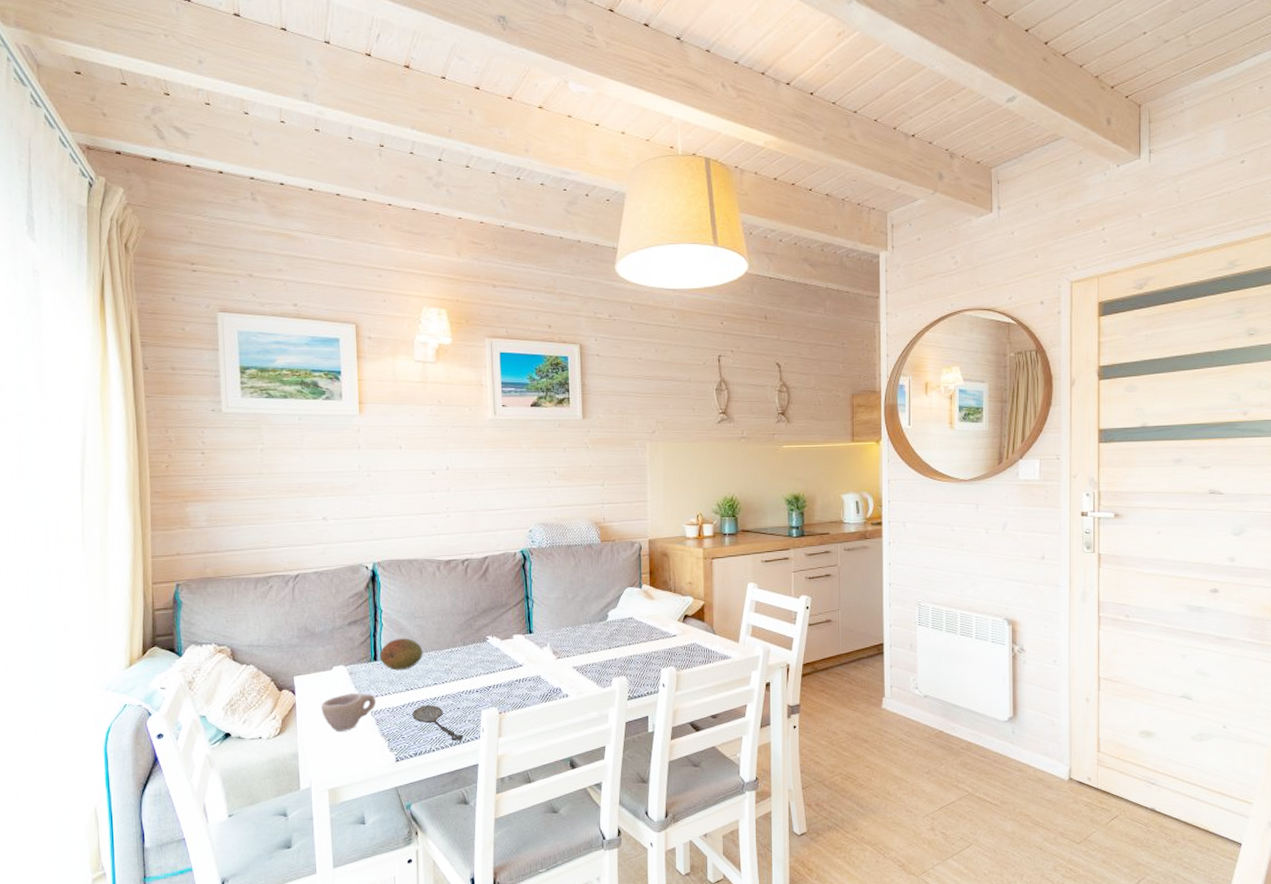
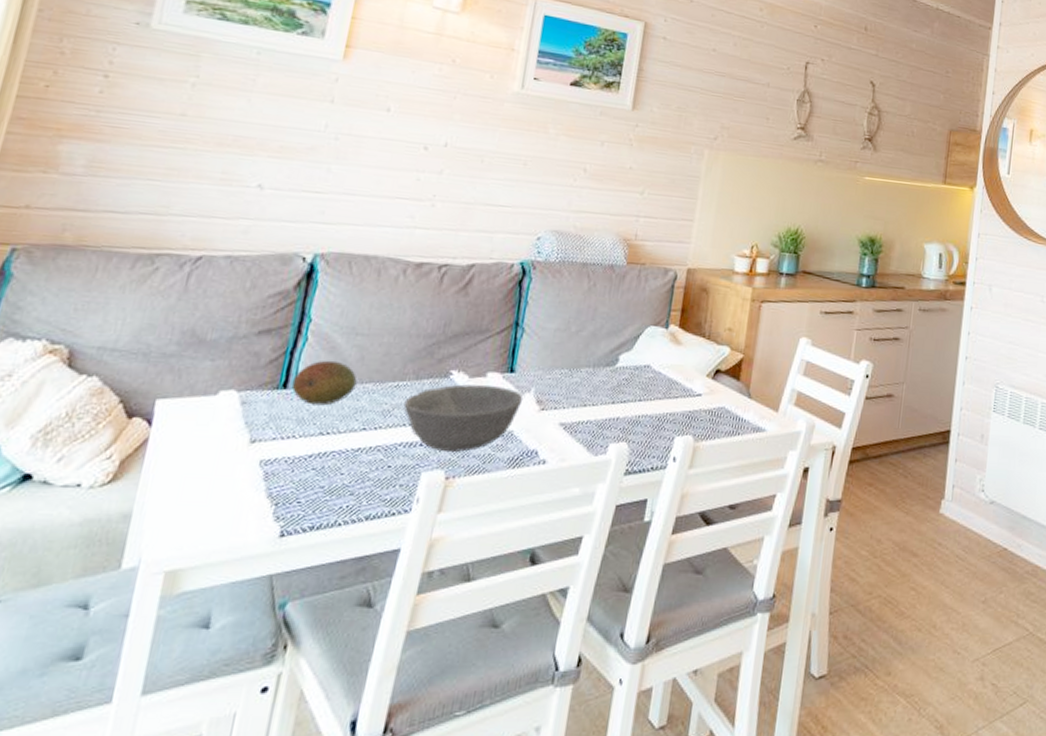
cup: present [321,692,377,731] -> none [185,430,272,486]
spoon: present [412,705,464,741] -> none [319,458,388,514]
bowl: none [459,645,543,695] -> present [403,384,524,453]

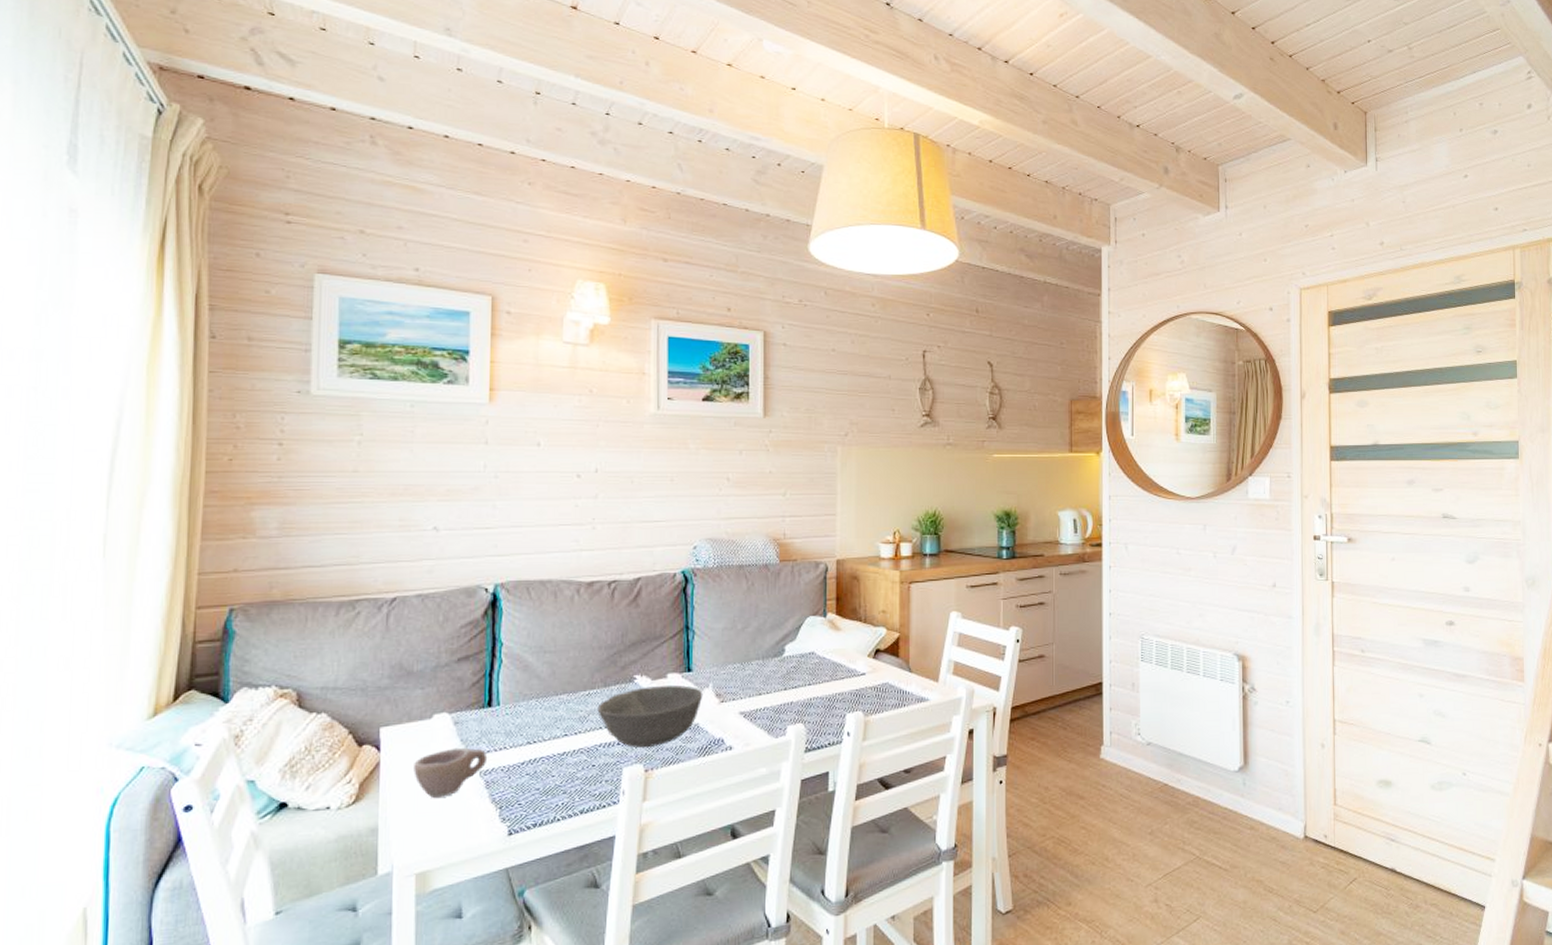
cup: none [185,430,272,486] -> present [414,747,488,798]
fruit: present [291,360,357,406] -> none [495,677,552,719]

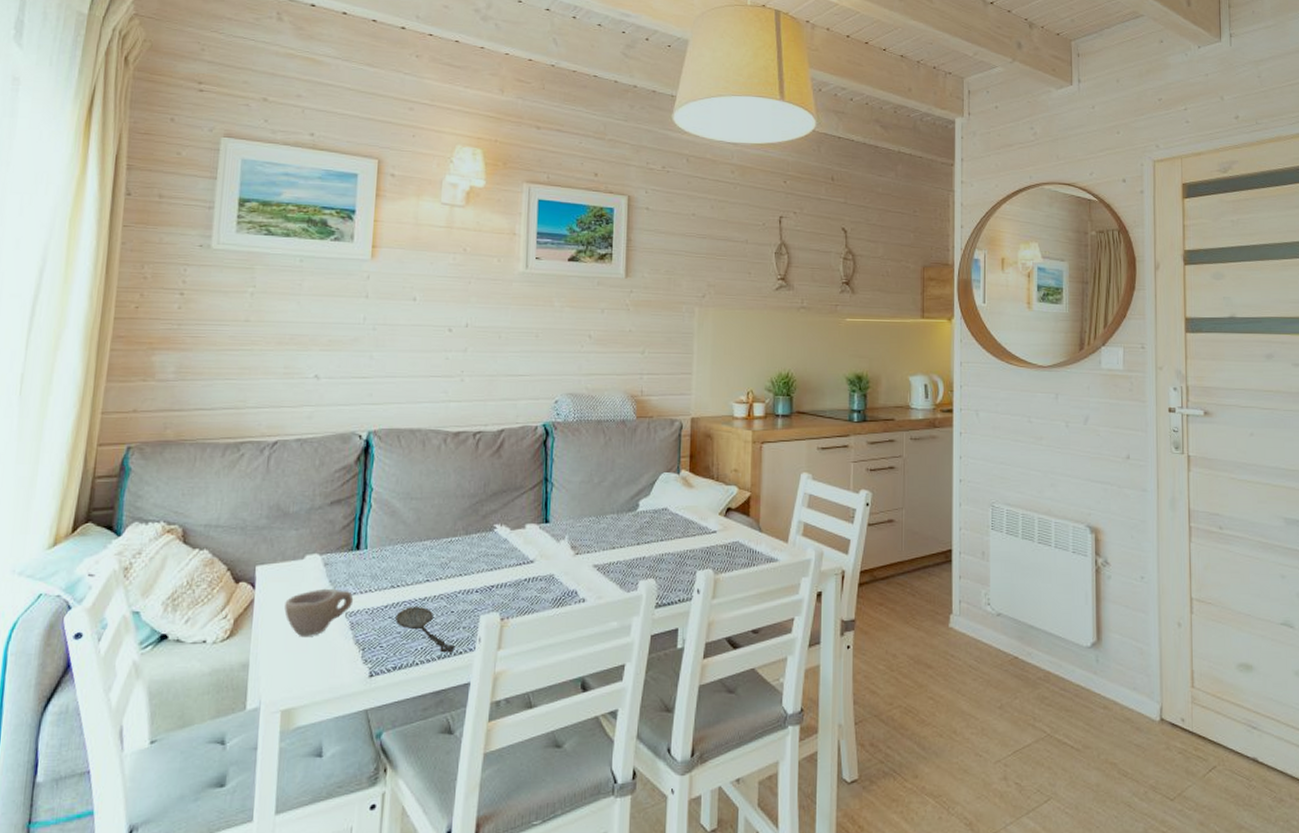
spoon: none [534,762,598,808] -> present [395,607,456,653]
bowl: present [597,685,703,748] -> none [458,536,559,597]

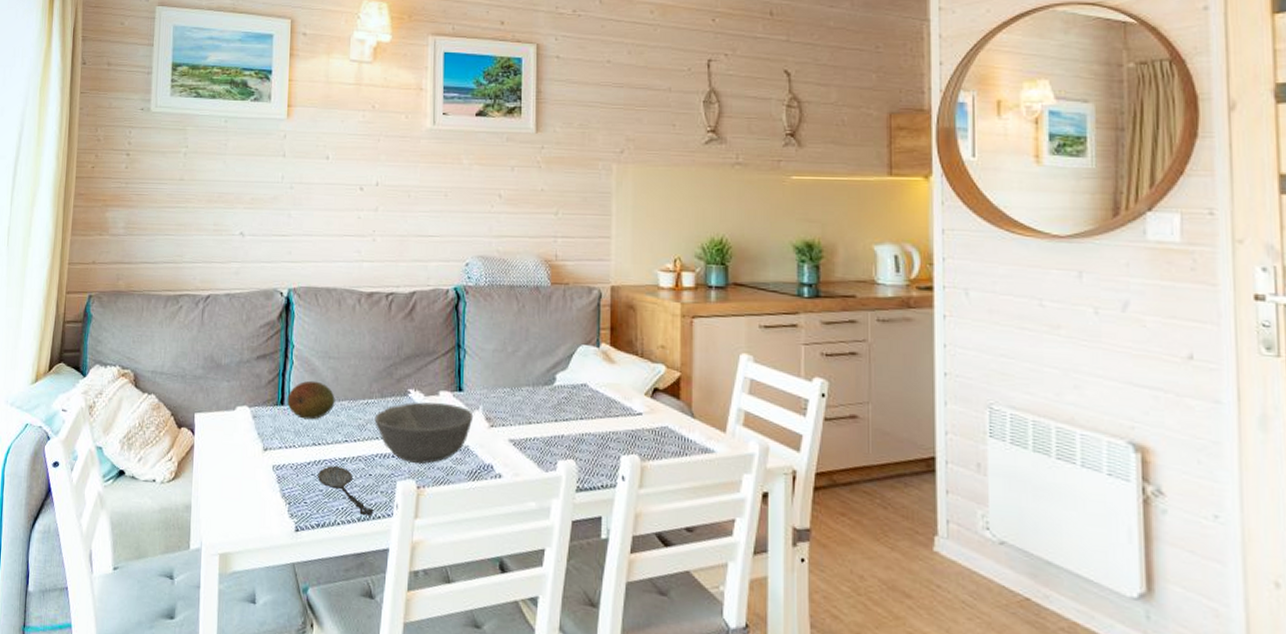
cup: present [284,588,354,636] -> none [220,440,280,486]
fruit: none [363,523,417,562] -> present [287,380,335,420]
bowl: none [458,536,559,597] -> present [374,402,474,465]

